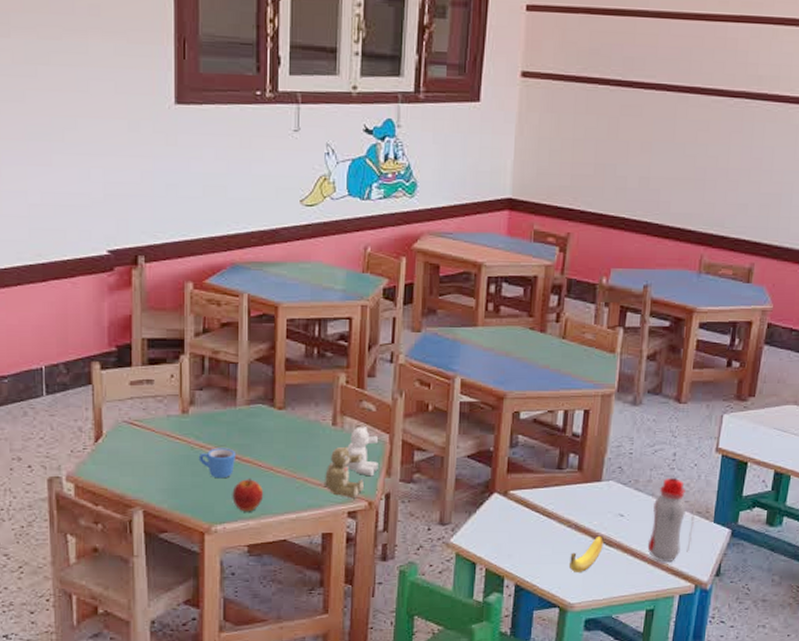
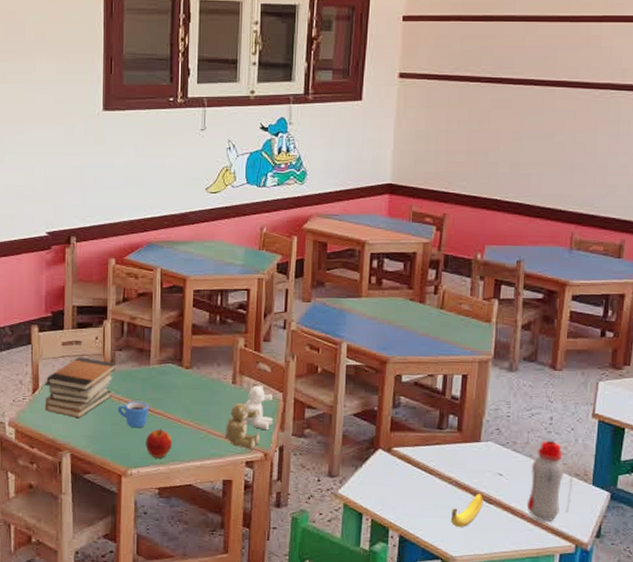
book stack: none [110,398,197,470] -> present [45,357,117,419]

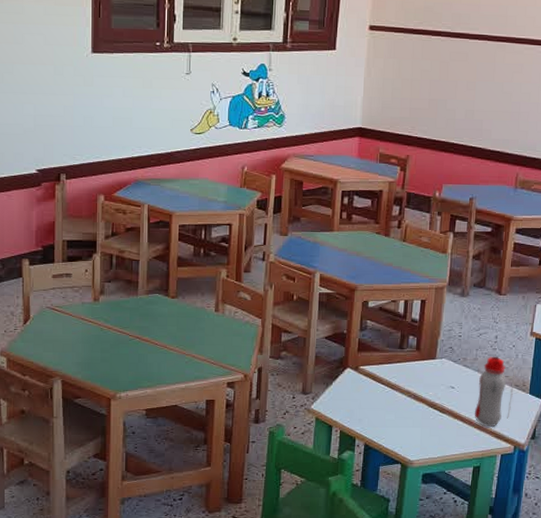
book stack: present [45,357,117,419] -> none [36,289,106,347]
mug: present [117,401,150,428] -> none [107,329,137,355]
apple: present [145,428,173,459] -> none [133,354,159,382]
stuffed animal: present [224,385,273,450] -> none [208,313,252,372]
banana: present [450,493,484,527] -> none [409,404,438,435]

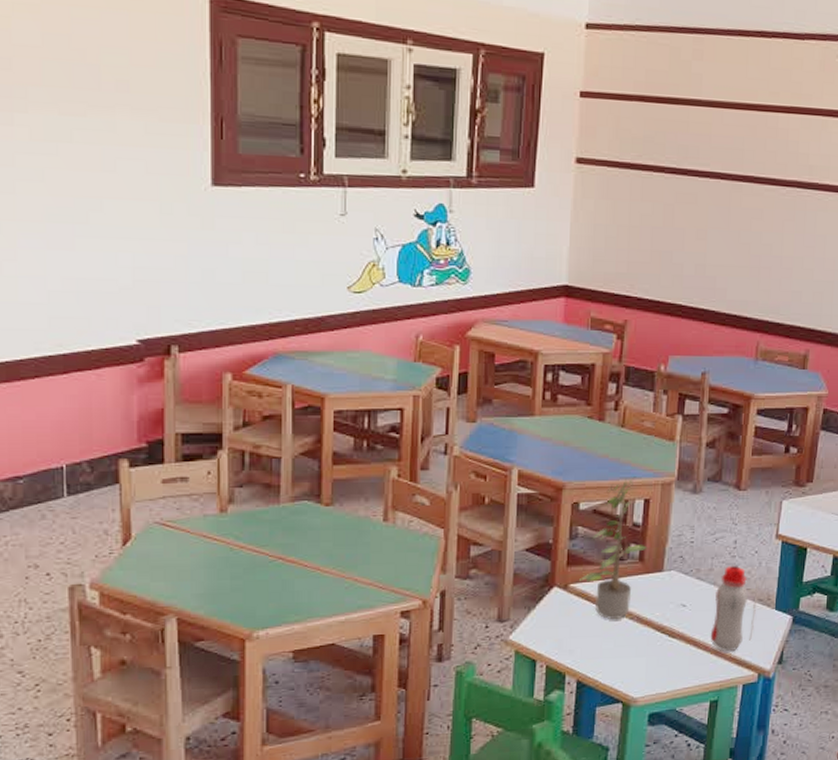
potted plant: none [364,281,423,396] -> present [575,476,648,619]

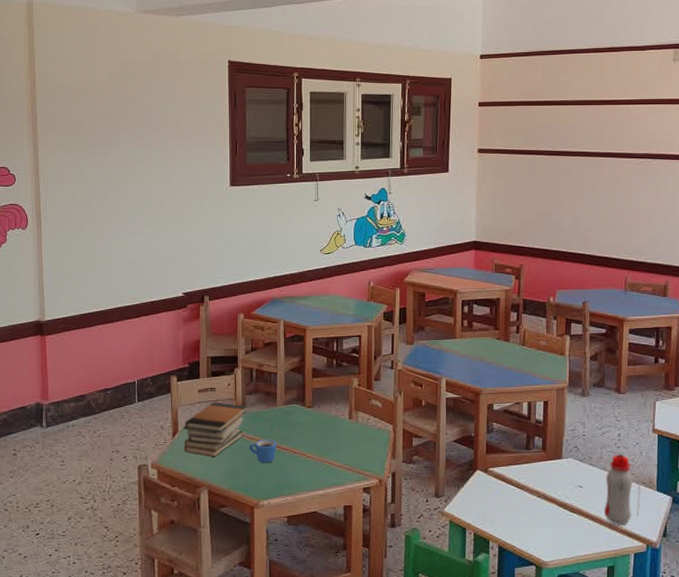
book stack: none [139,497,236,574] -> present [183,402,247,458]
mug: none [238,548,280,581] -> present [249,439,277,463]
potted plant: present [575,476,648,619] -> none [493,383,548,497]

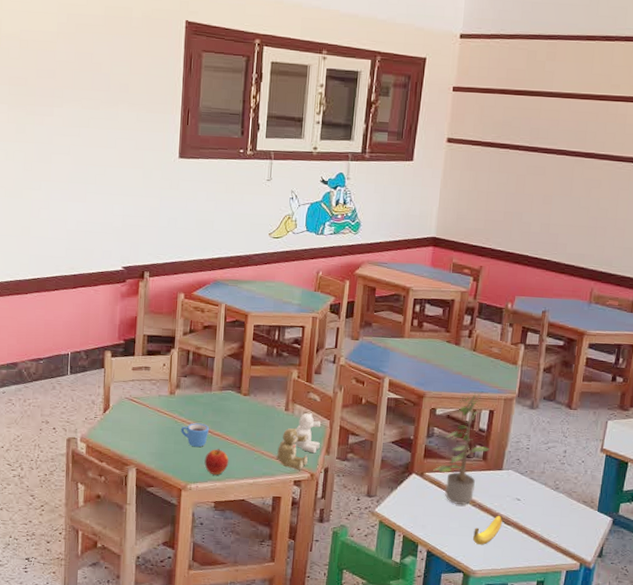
book stack: present [183,402,247,458] -> none [114,381,181,437]
apple: none [274,462,299,490] -> present [204,448,229,476]
stuffed animal: none [344,419,385,477] -> present [276,413,320,471]
potted plant: none [493,383,548,497] -> present [430,391,490,505]
banana: none [541,504,568,535] -> present [472,515,503,545]
water bottle: present [604,454,642,526] -> none [539,470,585,543]

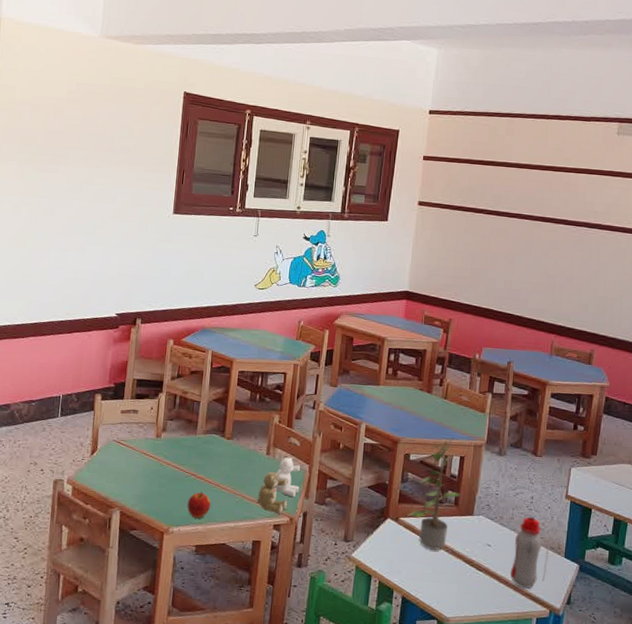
mug: present [180,423,210,448] -> none [165,466,193,491]
banana: present [472,515,503,545] -> none [445,561,474,591]
water bottle: none [539,470,585,543] -> present [510,516,552,589]

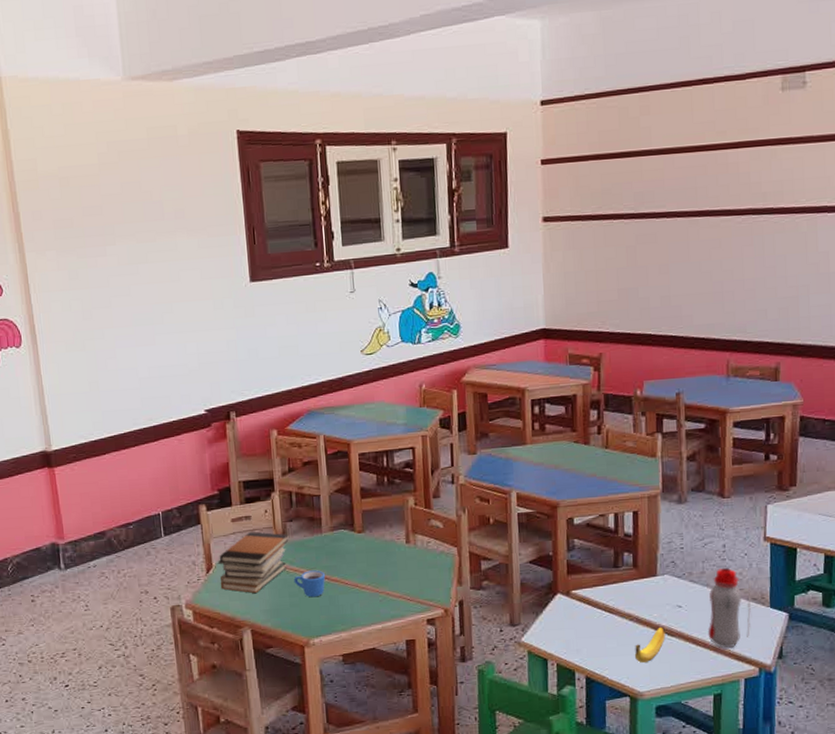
book stack: none [100,424,168,480] -> present [218,532,289,594]
mug: none [165,466,193,491] -> present [293,570,326,598]
apple: present [187,491,211,519] -> none [325,595,352,626]
stuffed animal: present [256,457,300,514] -> none [403,542,450,607]
potted plant: present [404,438,462,550] -> none [576,491,640,621]
banana: none [445,561,474,591] -> present [634,626,665,663]

